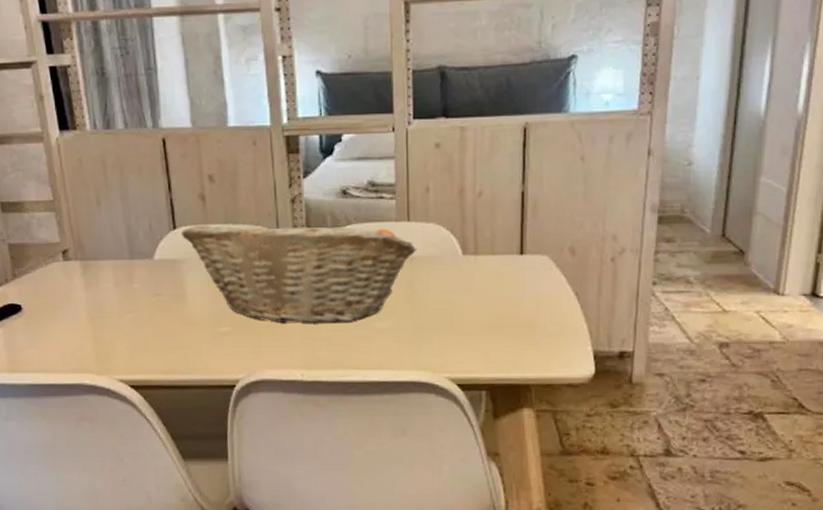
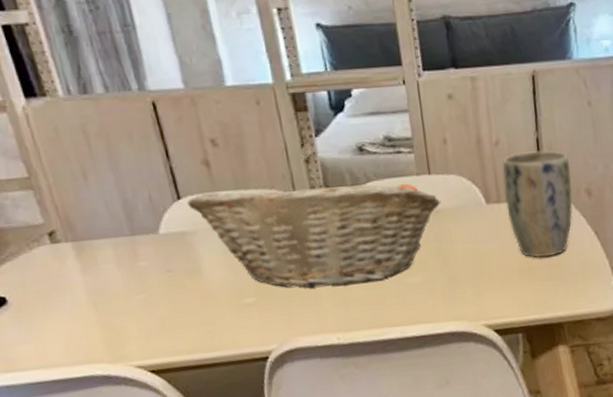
plant pot: none [482,204,555,314] -> present [502,150,573,258]

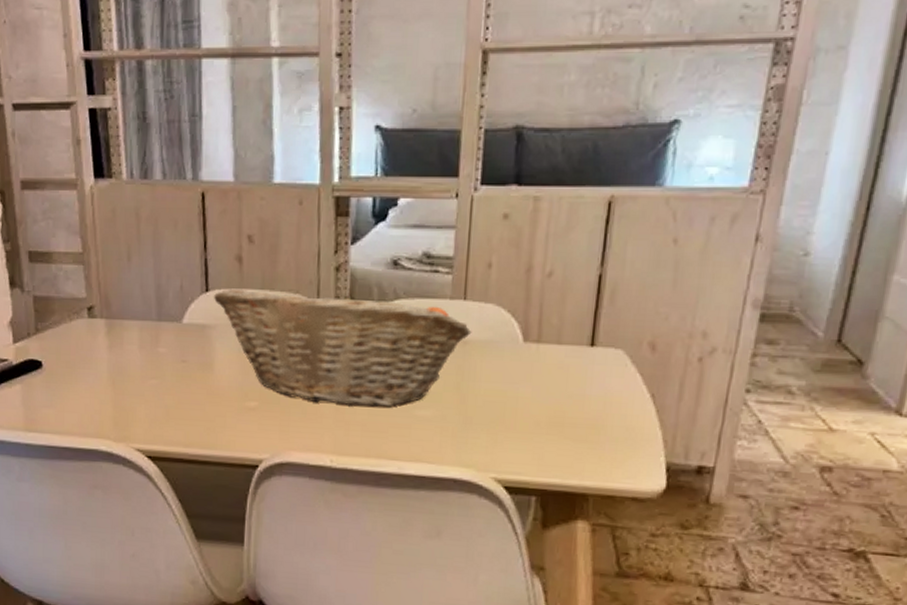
plant pot: present [502,150,573,258] -> none [546,288,635,414]

